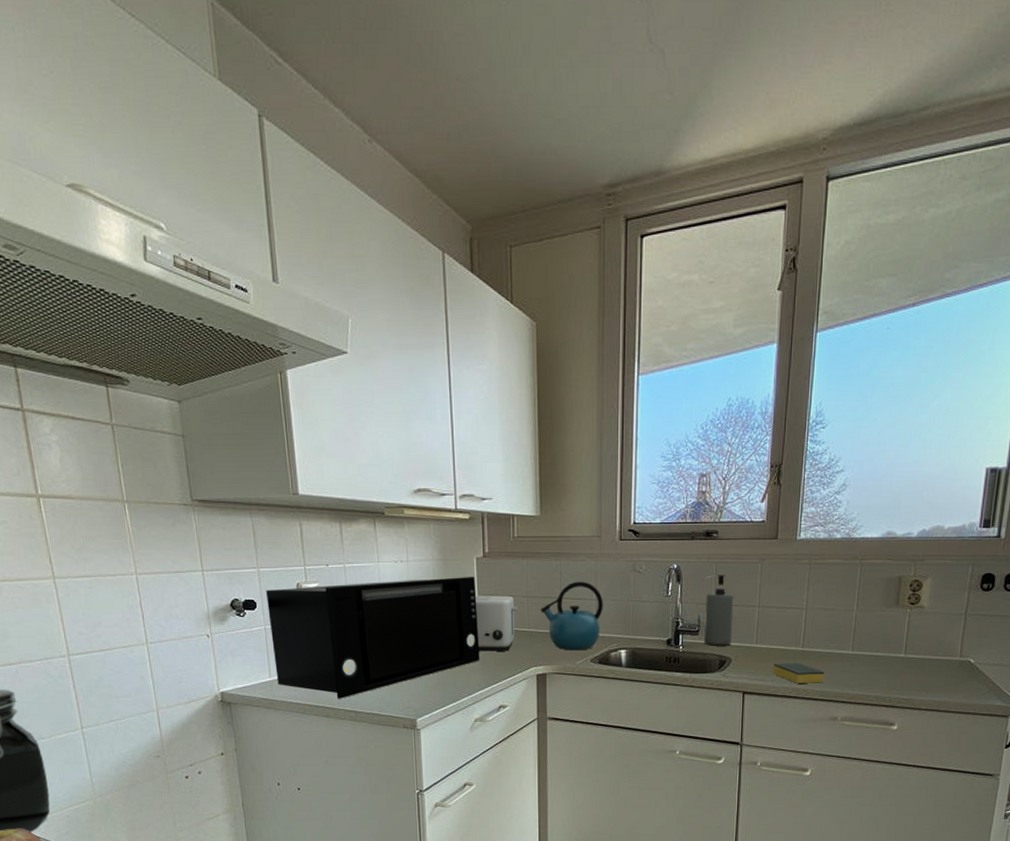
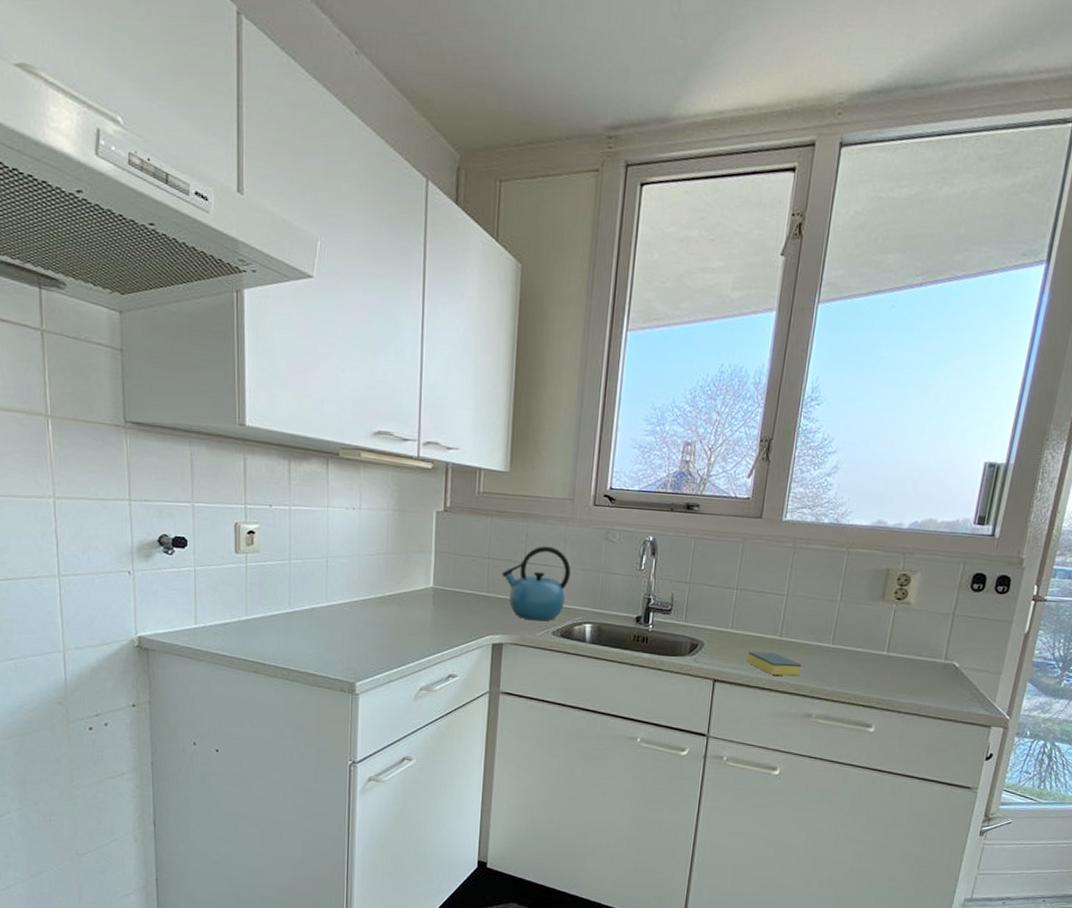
microwave: present [266,576,480,699] -> none [200,527,434,654]
toaster: present [475,595,517,651] -> none [430,552,477,616]
soap dispenser: present [703,574,734,646] -> none [675,550,712,629]

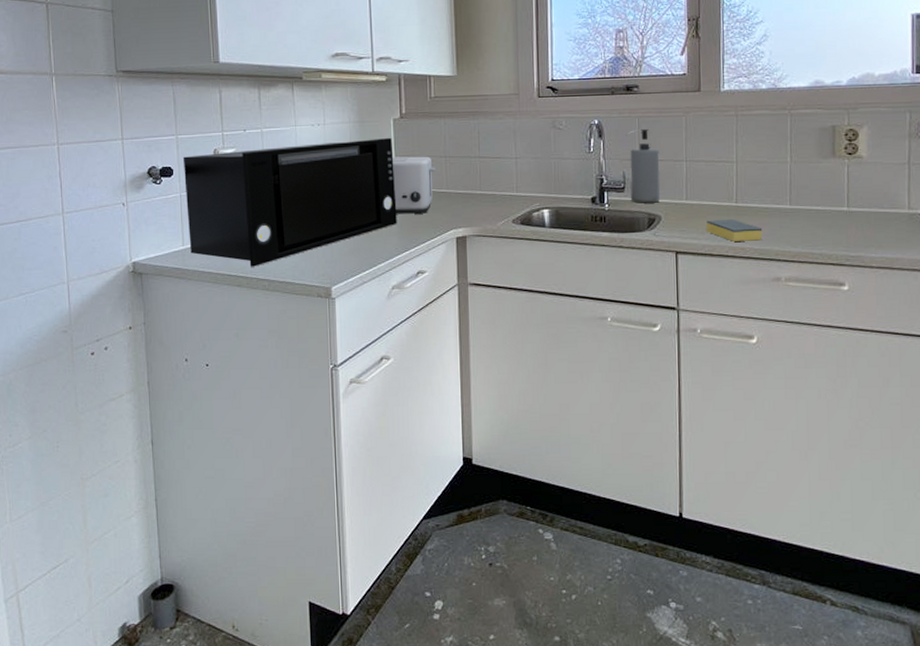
microwave: none [200,527,434,654] -> present [184,137,397,267]
toaster: none [430,552,477,616] -> present [392,156,435,214]
kettle: present [502,546,571,622] -> none [459,139,523,212]
soap dispenser: none [675,550,712,629] -> present [625,128,661,203]

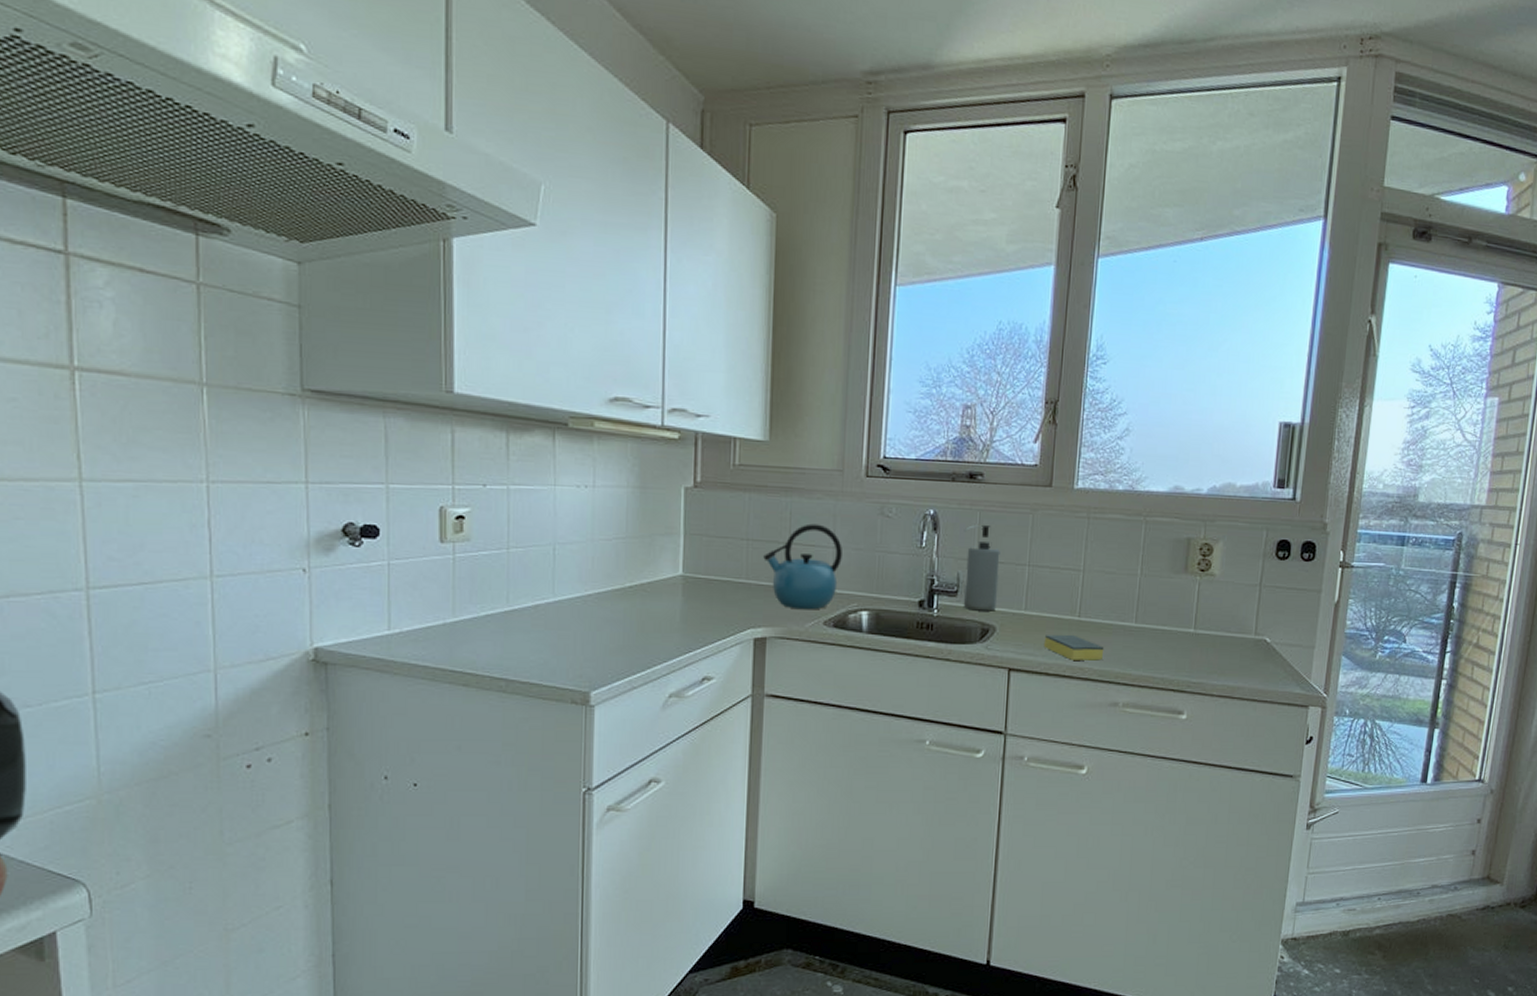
microwave: present [184,137,397,267] -> none [395,509,682,662]
toaster: present [392,156,435,214] -> none [679,535,734,607]
kettle: none [459,139,523,212] -> present [763,523,842,610]

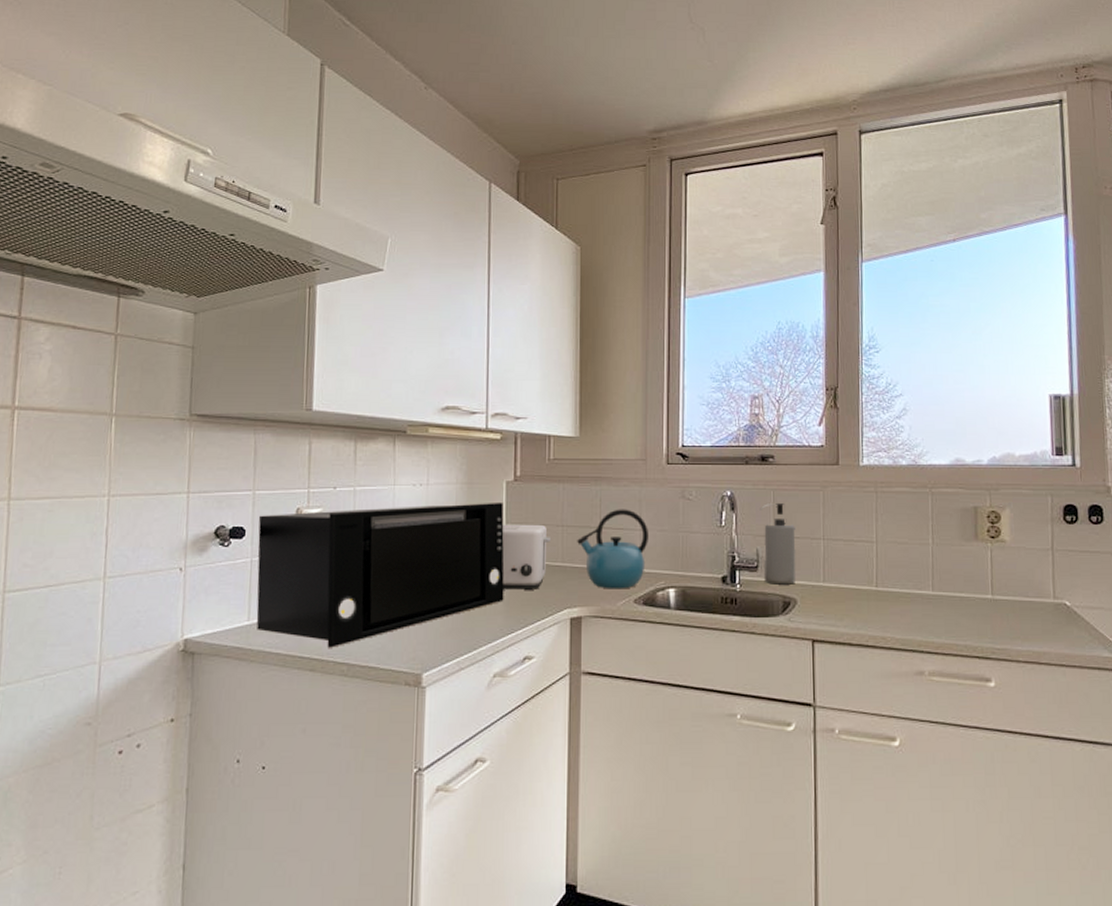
microwave: none [395,509,682,662] -> present [256,501,505,648]
toaster: none [679,535,734,607] -> present [502,524,550,590]
sponge: present [1043,634,1104,661] -> none [844,604,905,630]

